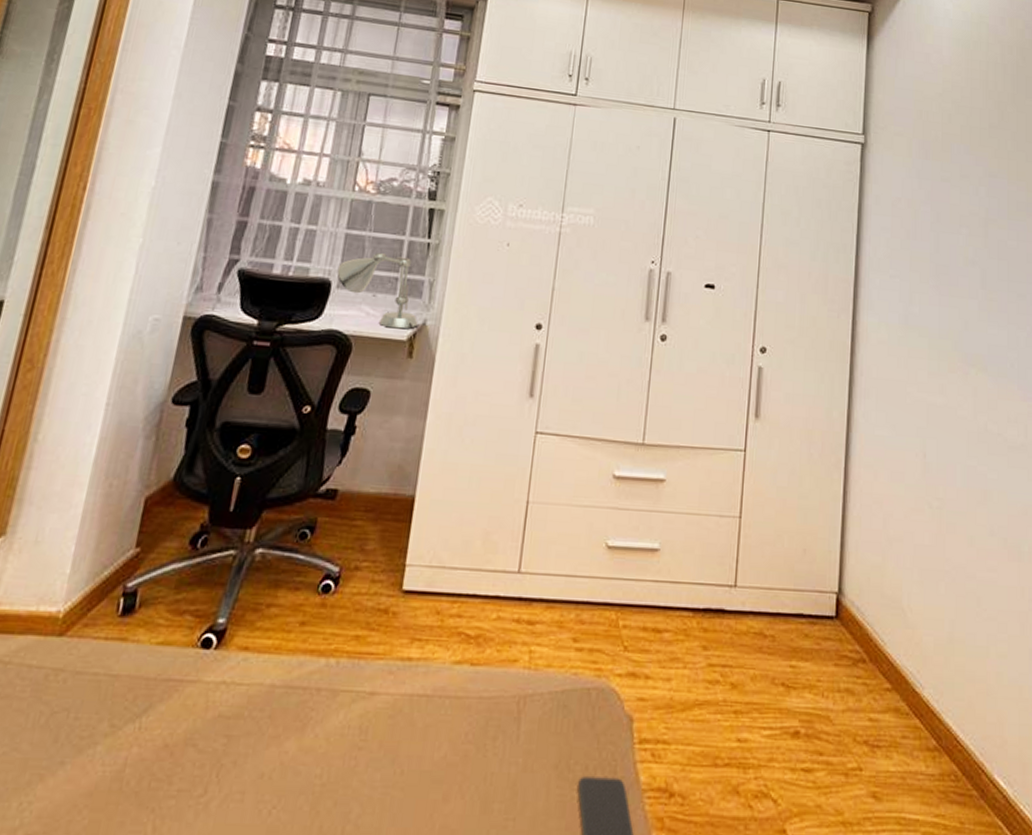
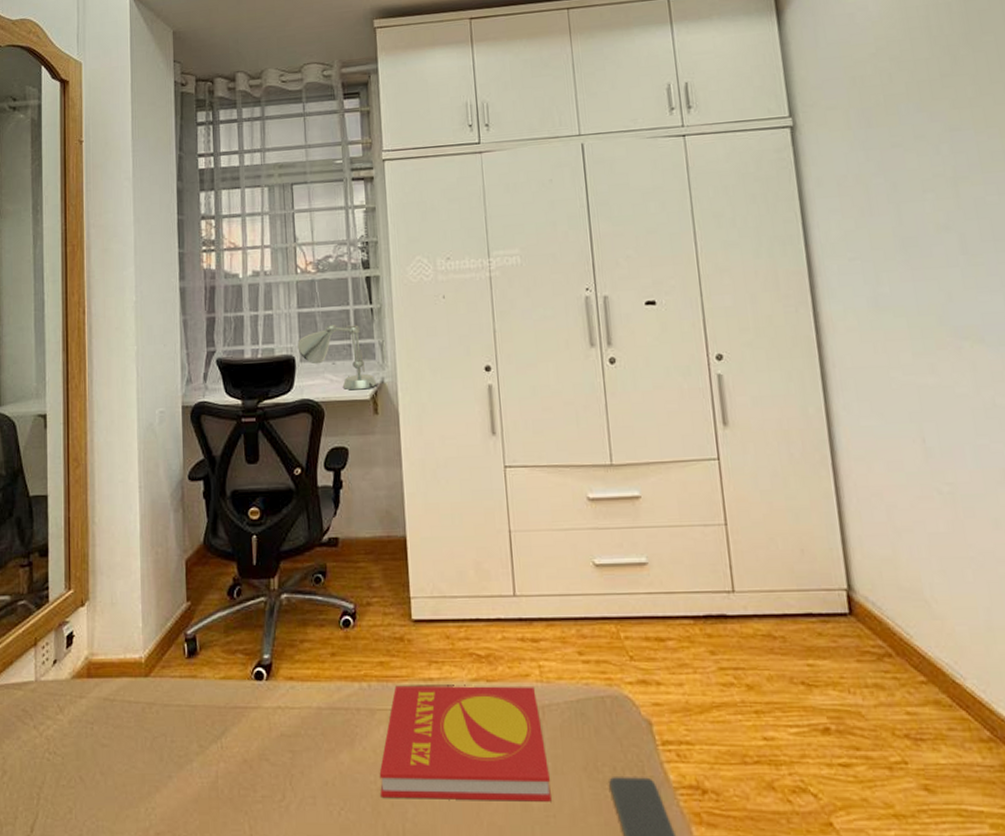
book: none [324,664,521,803] -> present [379,685,552,802]

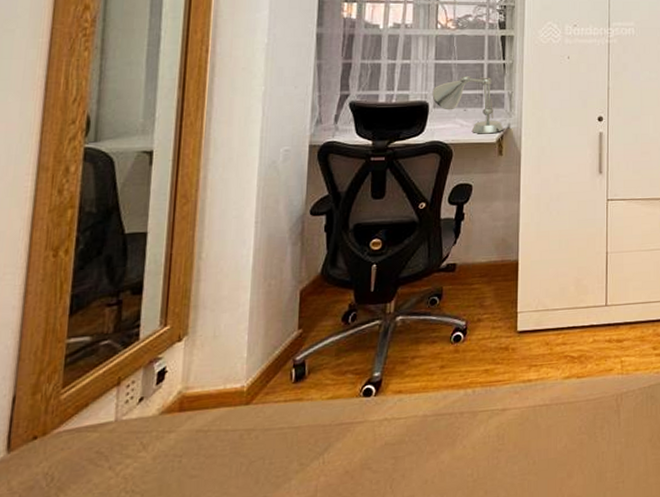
book: present [379,685,552,802] -> none [476,379,622,487]

